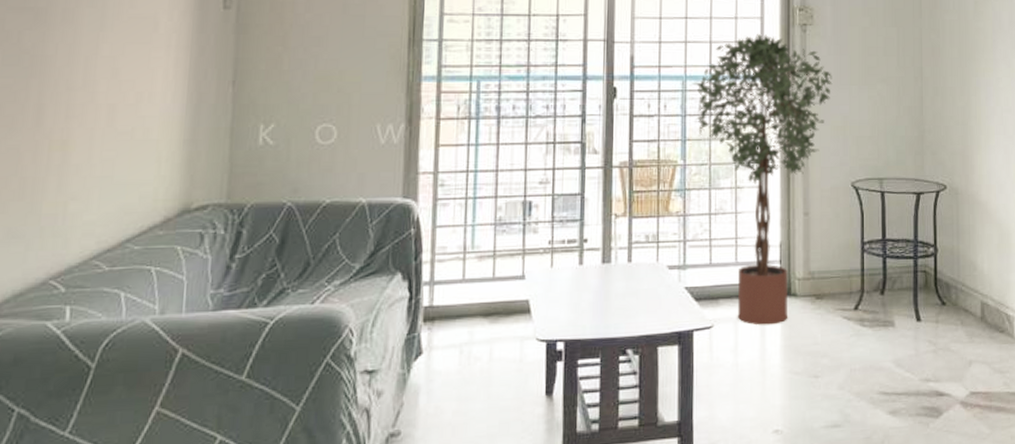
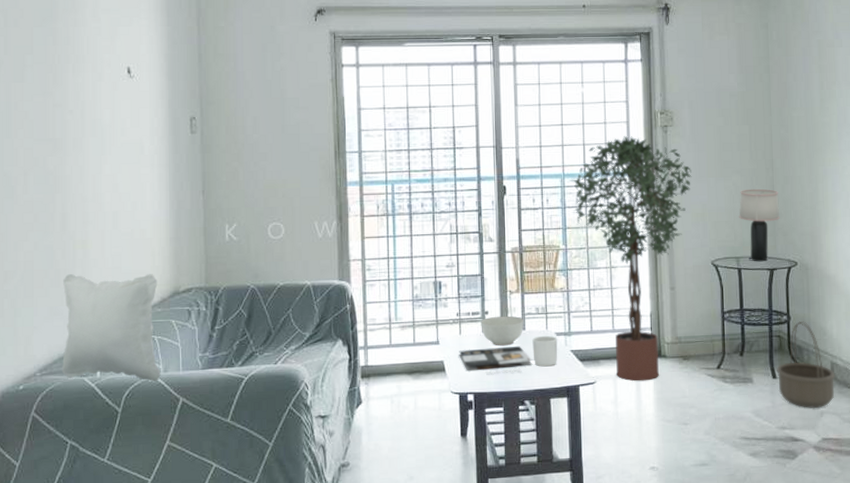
cushion: none [16,184,162,327] -> present [62,274,161,381]
magazine: none [549,281,639,318] -> present [459,345,533,375]
bowl: none [577,244,631,282] -> present [481,315,524,346]
mug: none [639,269,670,308] -> present [532,335,558,367]
table lamp: none [883,100,929,184] -> present [739,188,780,262]
basket: none [921,254,987,357] -> present [776,321,836,409]

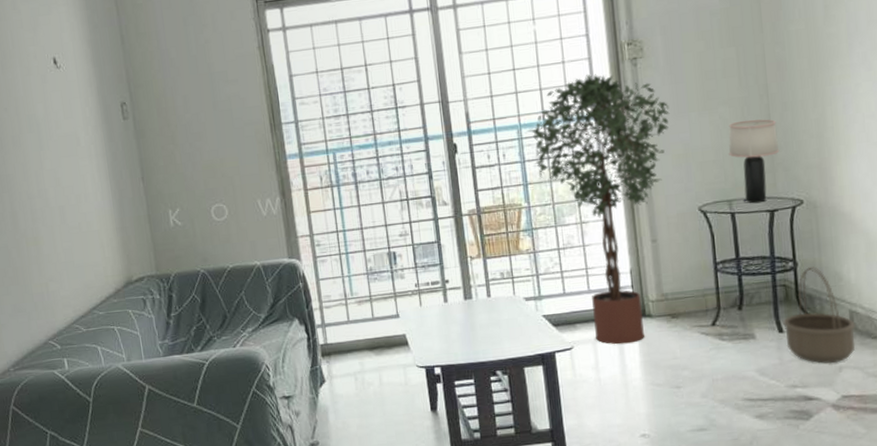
cushion: present [62,274,161,381] -> none [22,265,125,373]
magazine: present [459,345,533,375] -> none [421,314,502,347]
bowl: present [481,315,524,346] -> none [441,283,489,315]
mug: present [532,335,558,367] -> none [499,301,529,335]

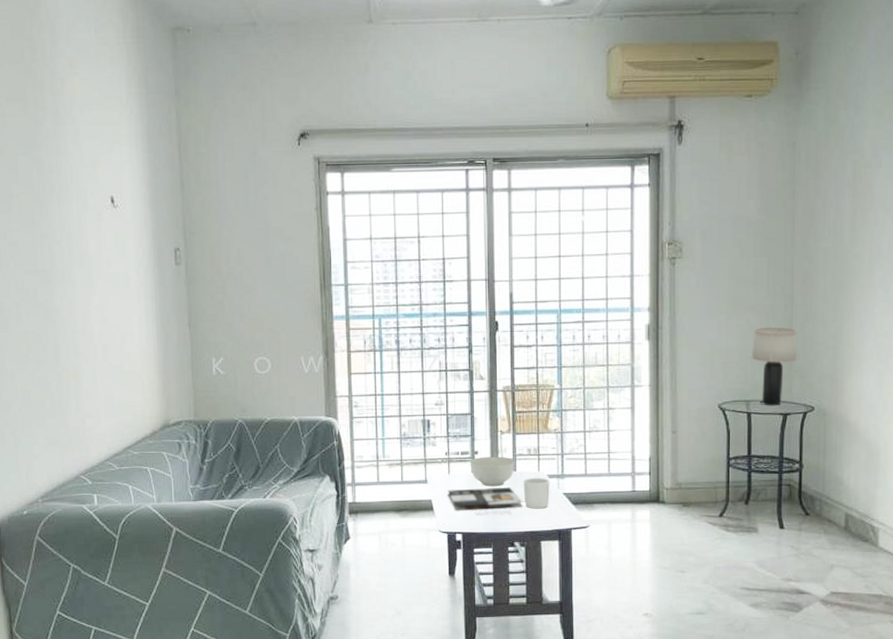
magazine: none [421,314,502,347] -> present [447,487,524,515]
bowl: none [441,283,489,315] -> present [470,456,515,487]
mug: none [499,301,529,335] -> present [523,477,550,509]
potted tree: present [528,74,670,345] -> none [567,268,701,527]
basket: present [783,267,856,364] -> none [784,470,850,562]

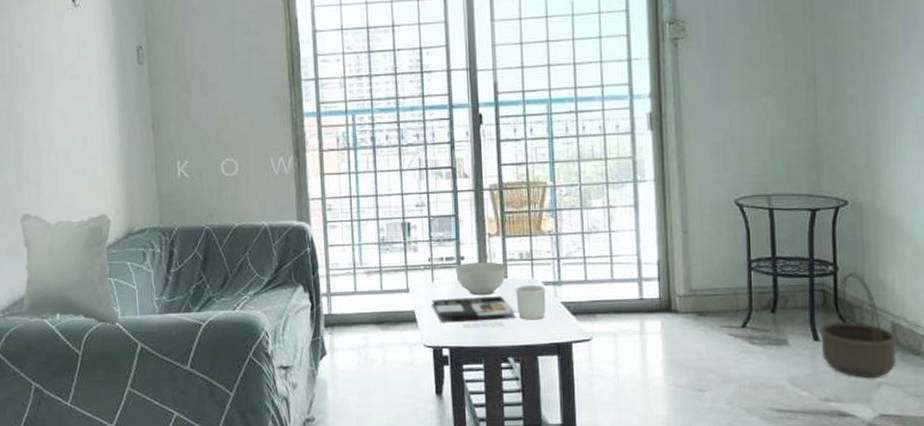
cushion: none [59,405,155,511] -> present [20,213,119,325]
table lamp: present [751,327,798,406] -> none [770,111,825,201]
basket: none [784,470,850,562] -> present [819,273,899,379]

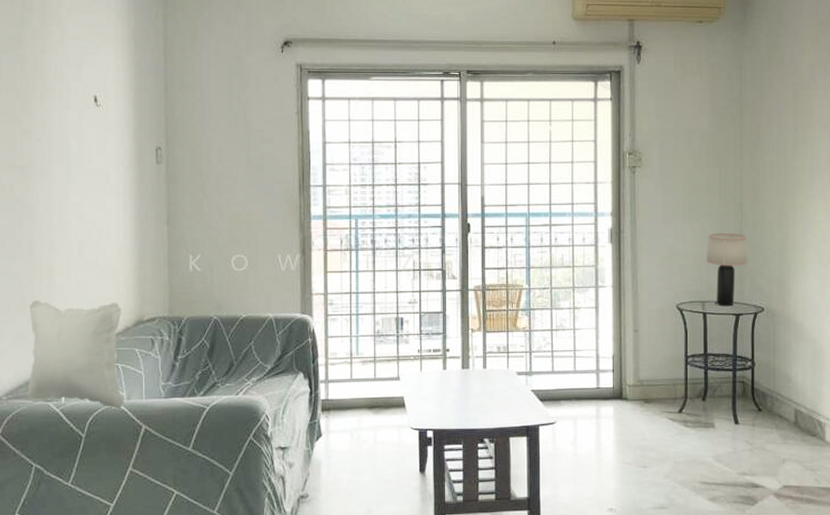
magazine: present [432,295,517,328] -> none [419,384,493,412]
bowl: present [456,261,506,296] -> none [442,354,485,384]
mug: present [516,284,546,320] -> none [493,374,519,406]
table lamp: none [770,111,825,201] -> present [706,232,748,307]
basket: present [819,273,899,379] -> none [739,368,800,456]

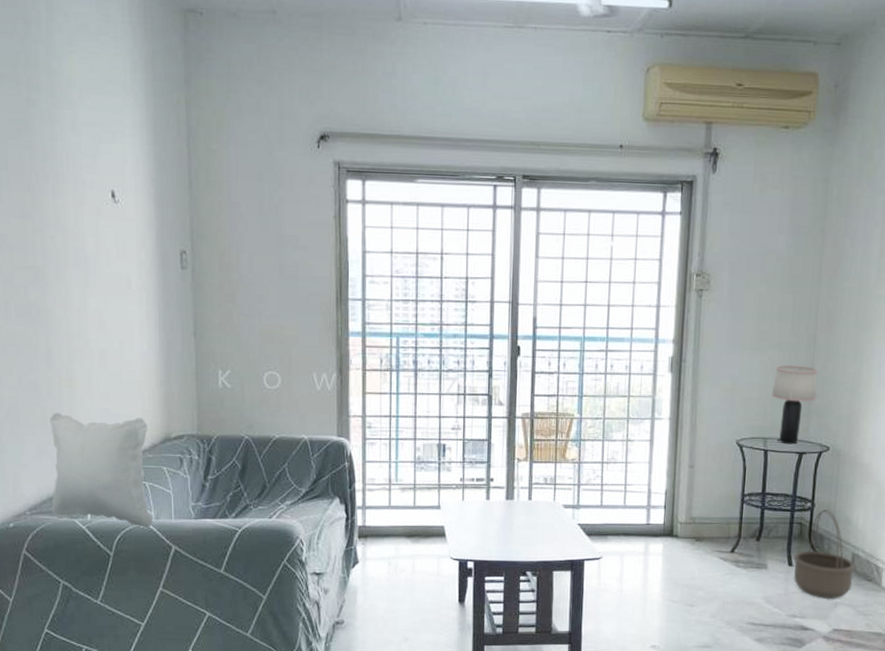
basket: none [739,368,800,456] -> present [793,509,856,599]

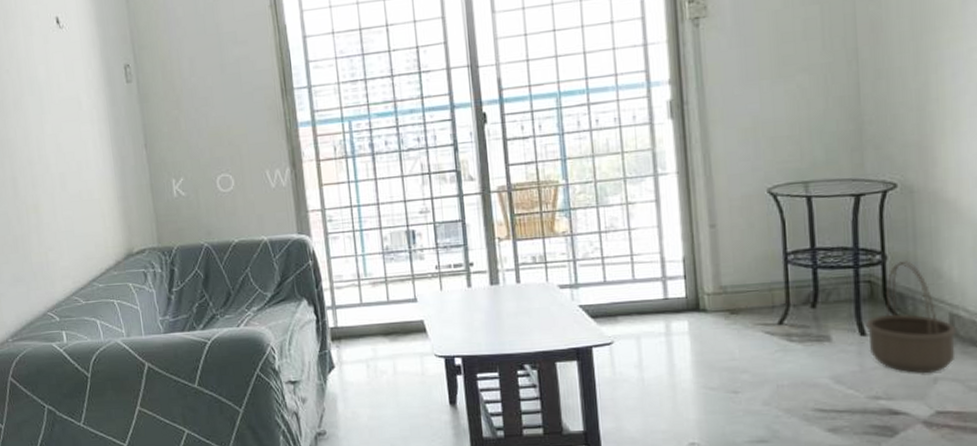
cushion: present [50,413,153,528] -> none [21,236,124,346]
table lamp: present [771,365,818,445] -> none [806,88,870,186]

